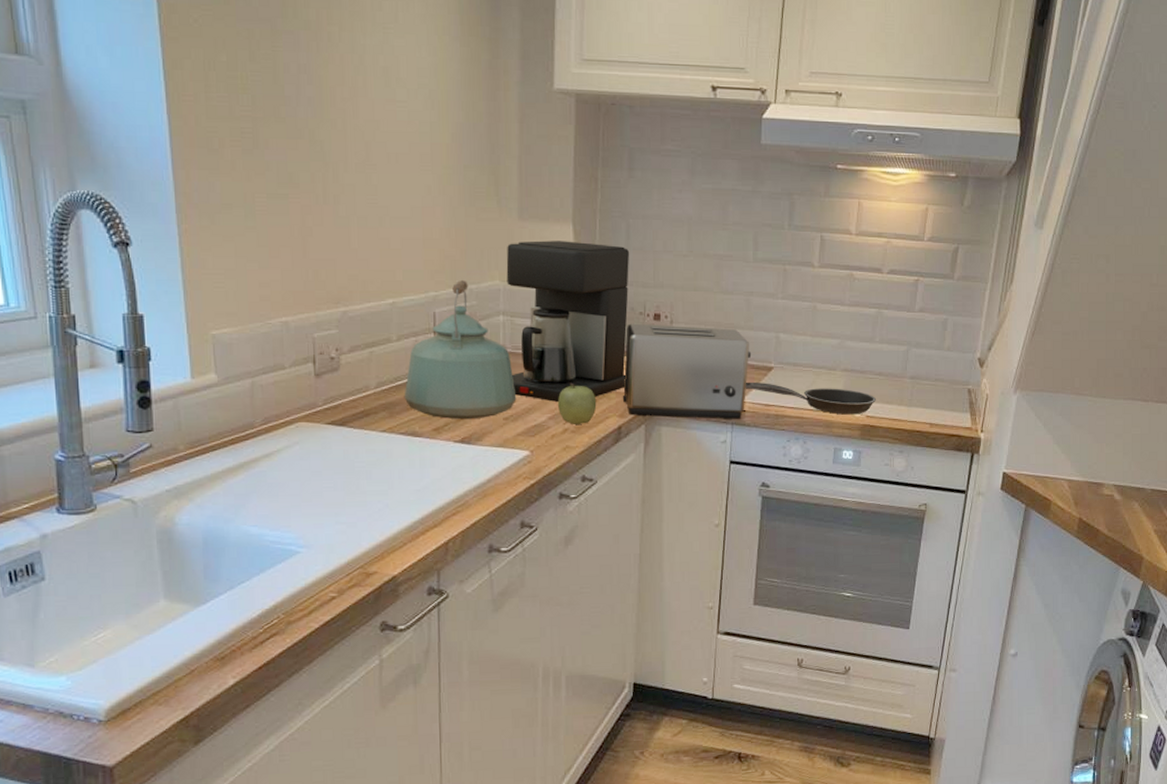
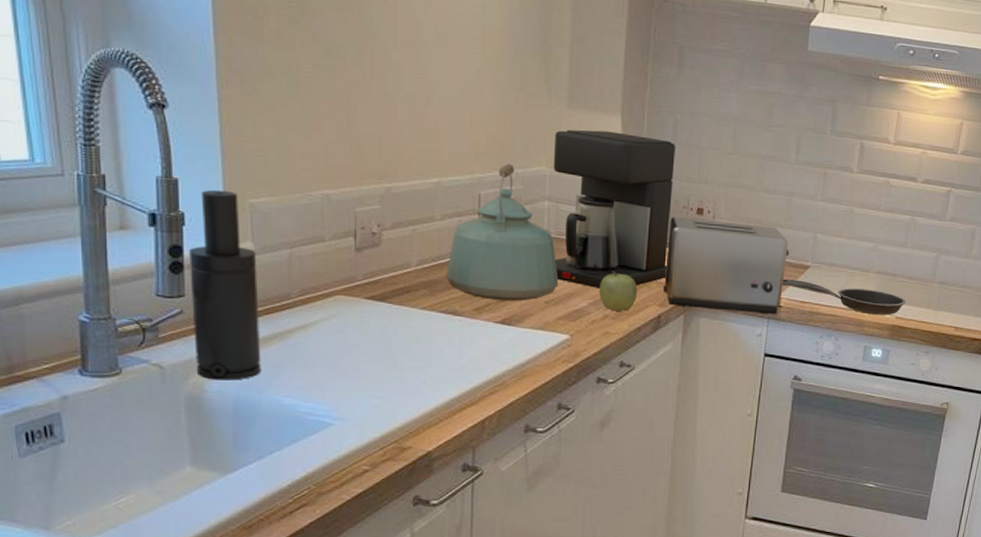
soap dispenser: none [156,324,229,513] -> present [189,190,261,380]

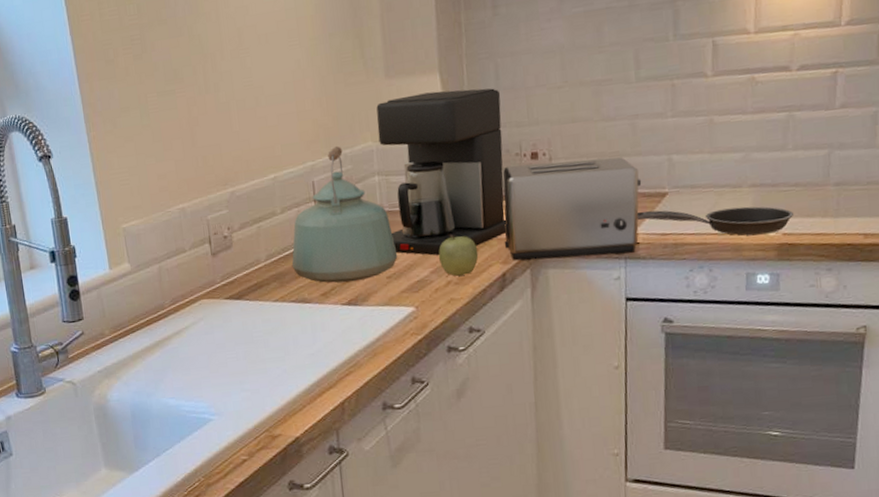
soap dispenser: present [189,190,261,380] -> none [82,220,149,390]

